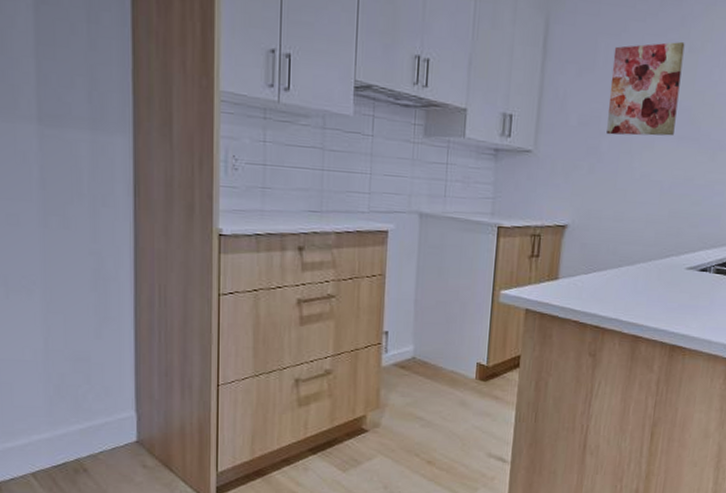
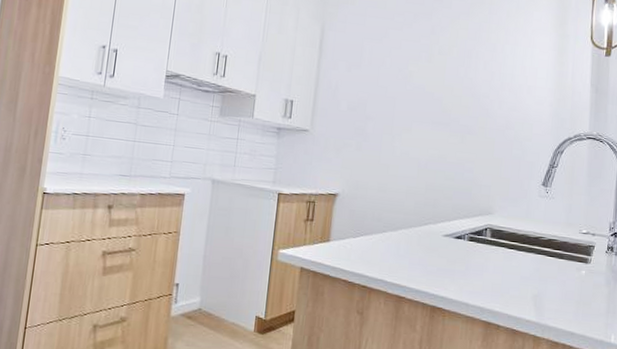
wall art: present [606,41,685,136] -> none [371,46,435,121]

